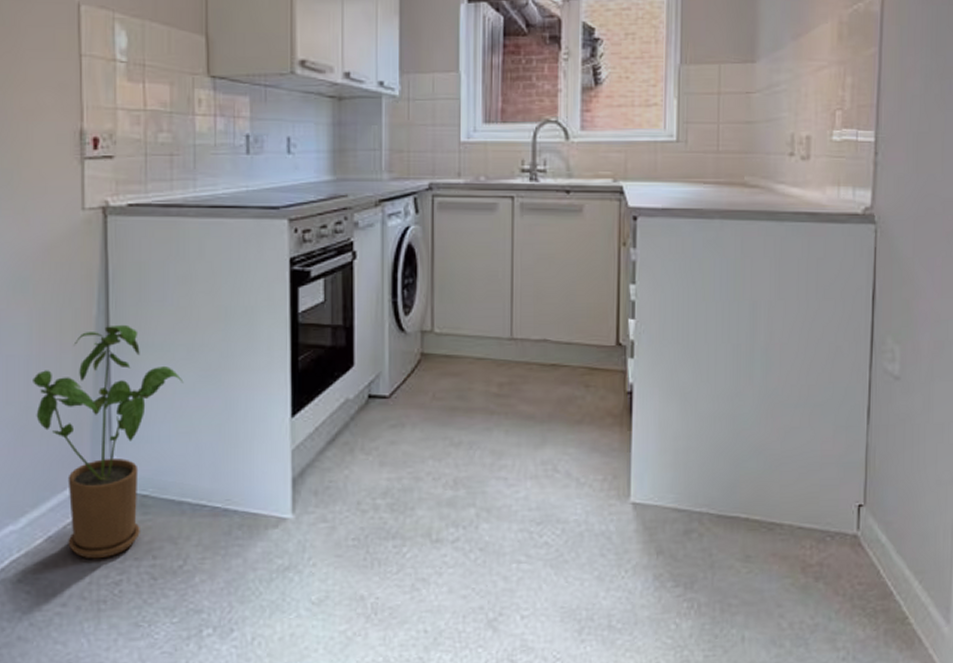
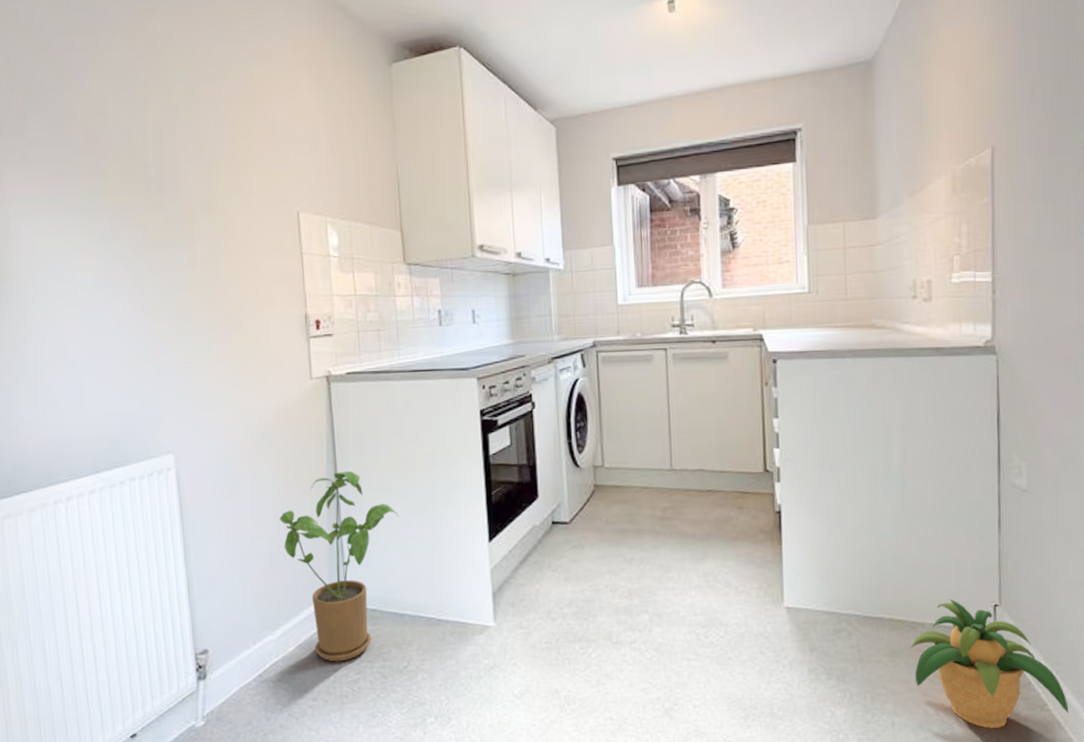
potted plant: none [766,497,930,644] -> present [910,598,1069,728]

